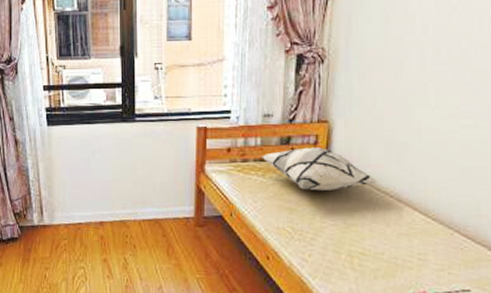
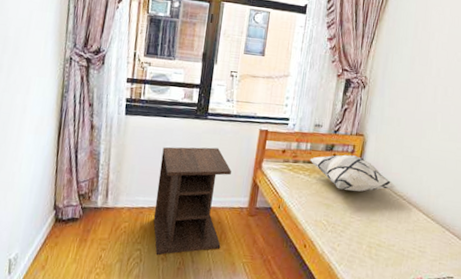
nightstand: none [91,153,170,273] -> present [153,147,231,256]

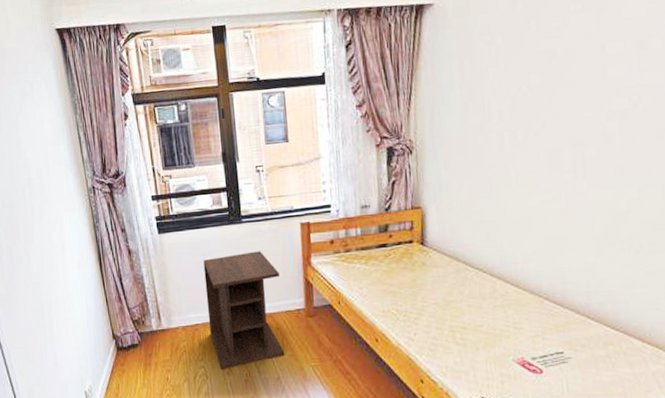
decorative pillow: present [310,154,395,192] -> none [363,232,471,273]

